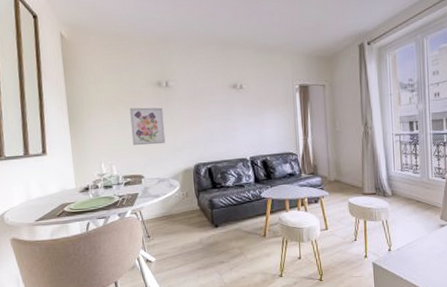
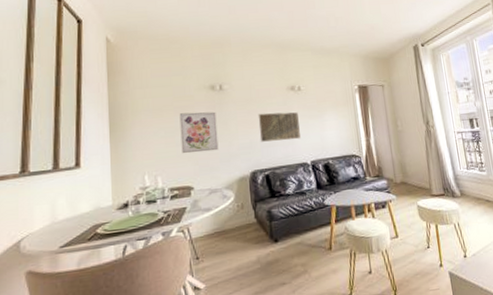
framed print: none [201,109,242,138] -> present [257,111,302,142]

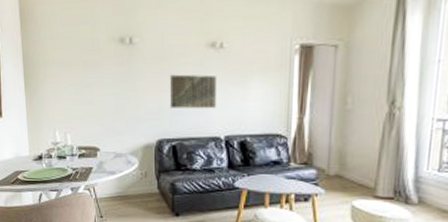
wall art: present [179,111,219,154] -> none [87,68,126,114]

